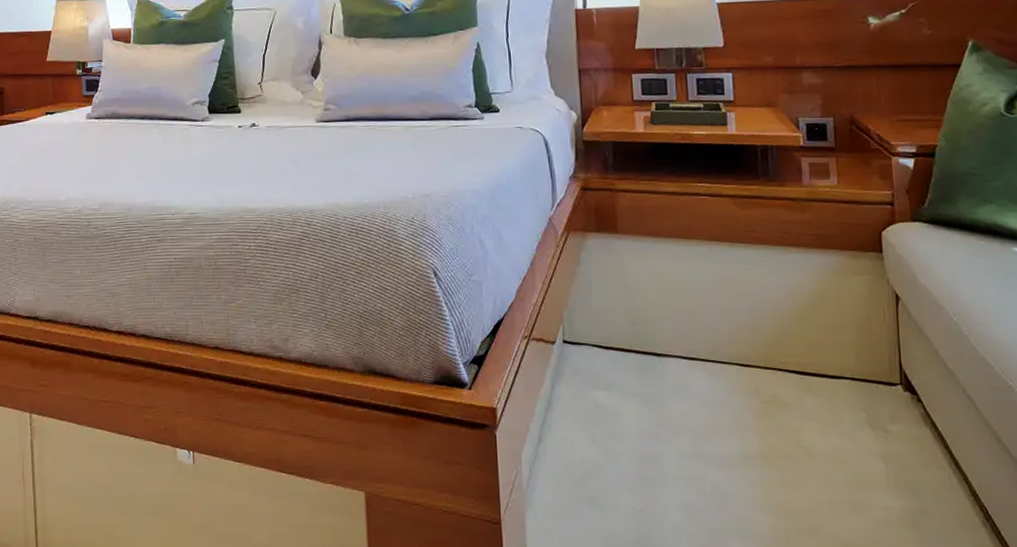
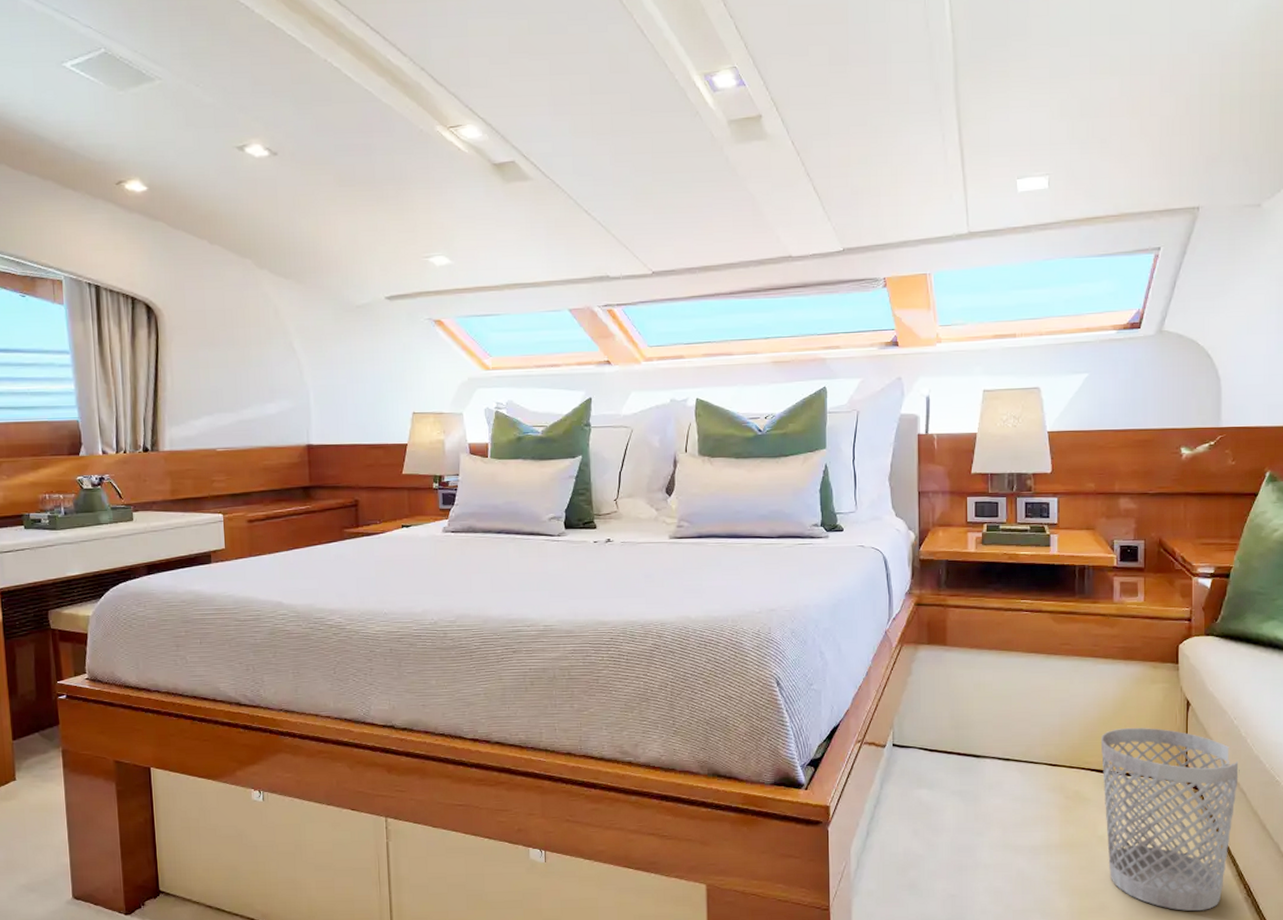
wastebasket: none [798,324,965,535] -> present [1100,728,1240,911]

